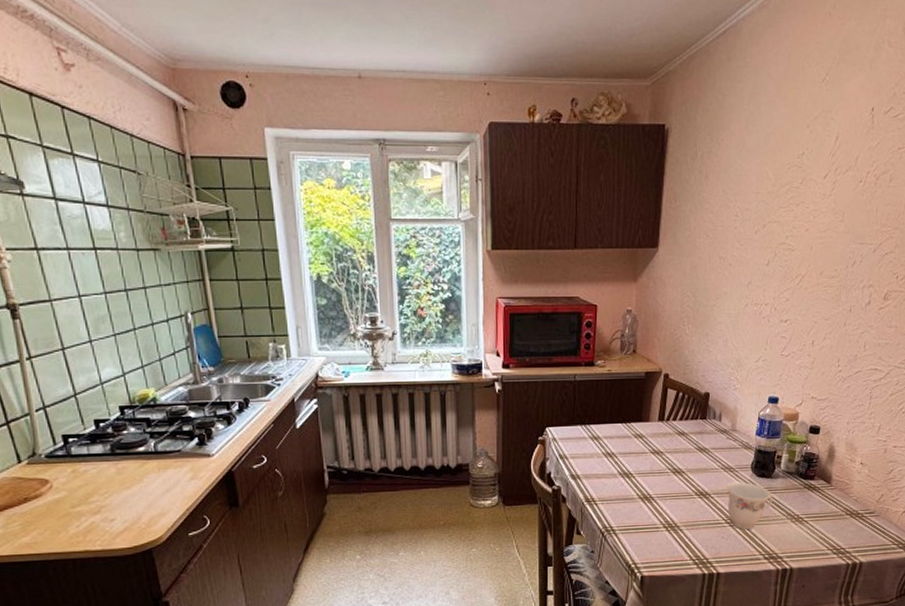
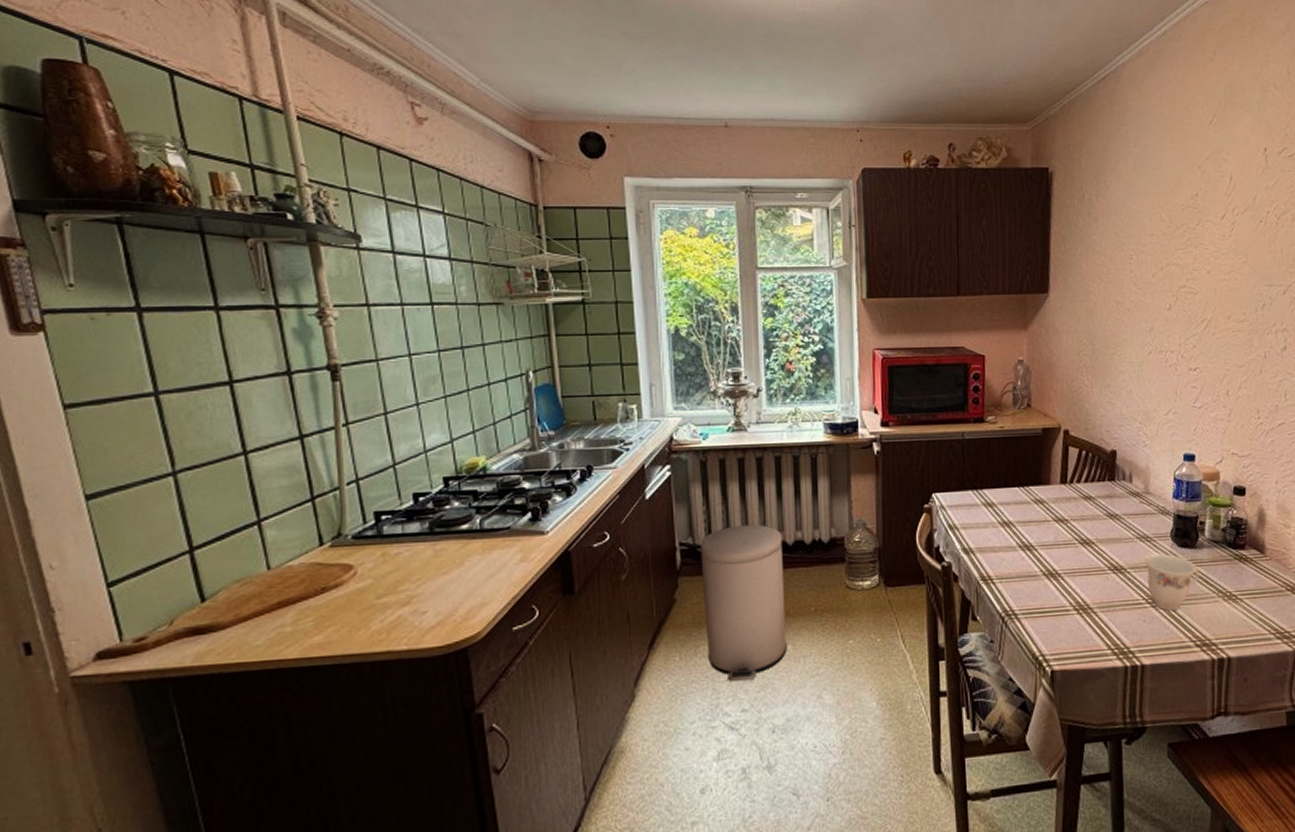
pedal bin: none [345,451,420,580] -> present [700,524,787,681]

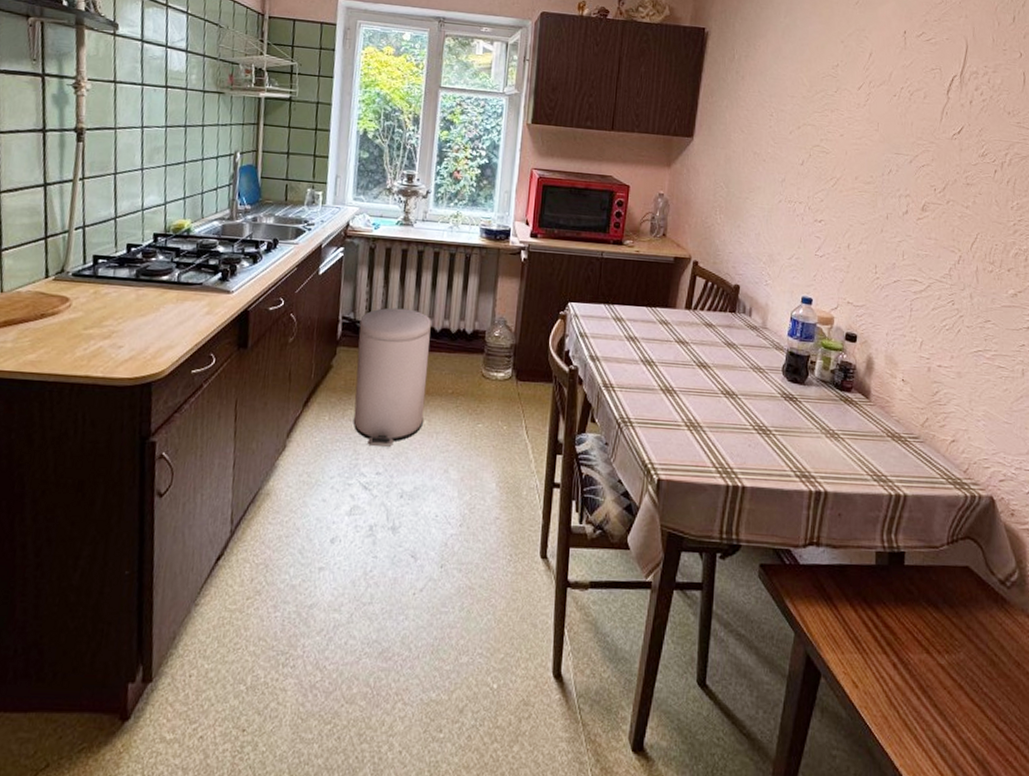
teacup: present [1144,554,1199,611] -> none [755,385,805,440]

